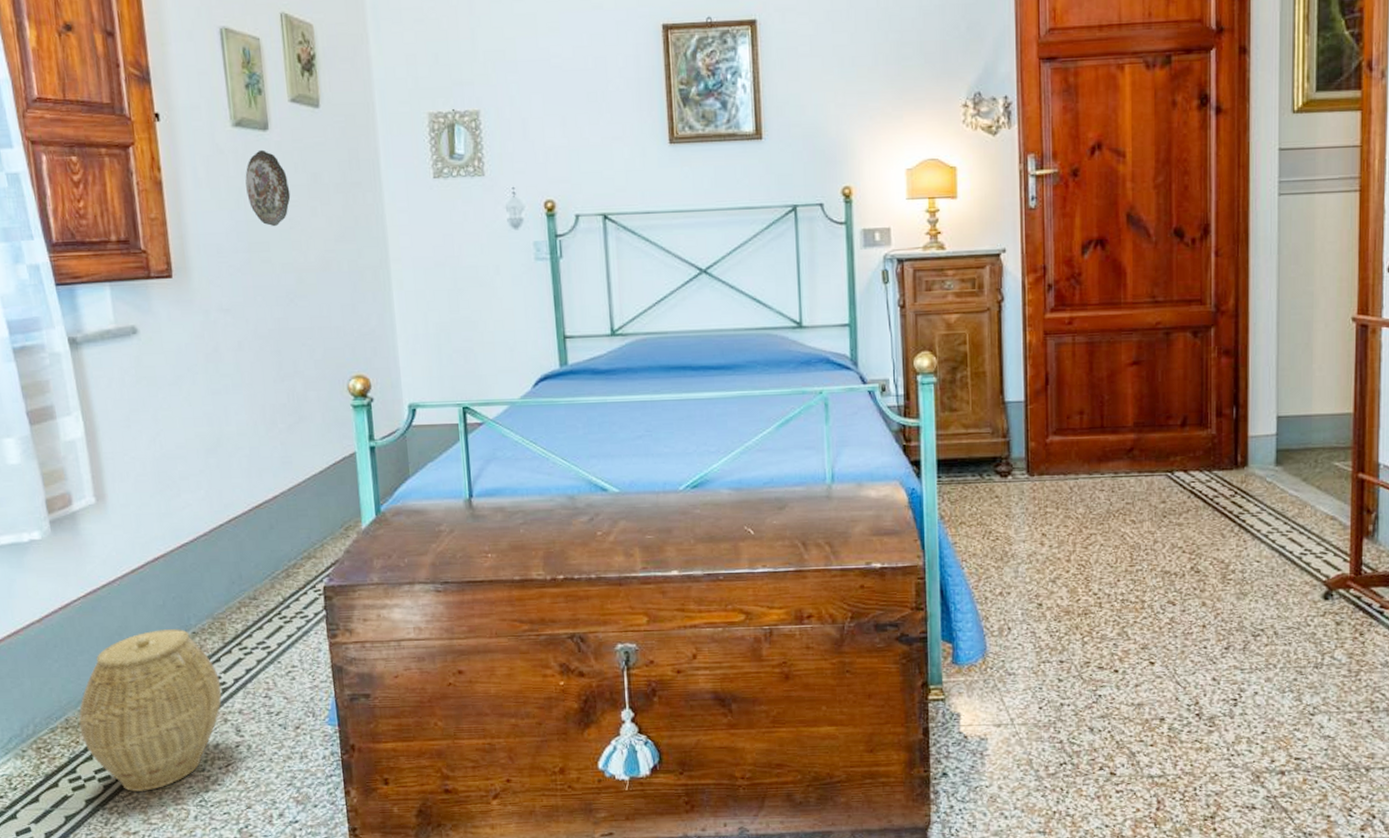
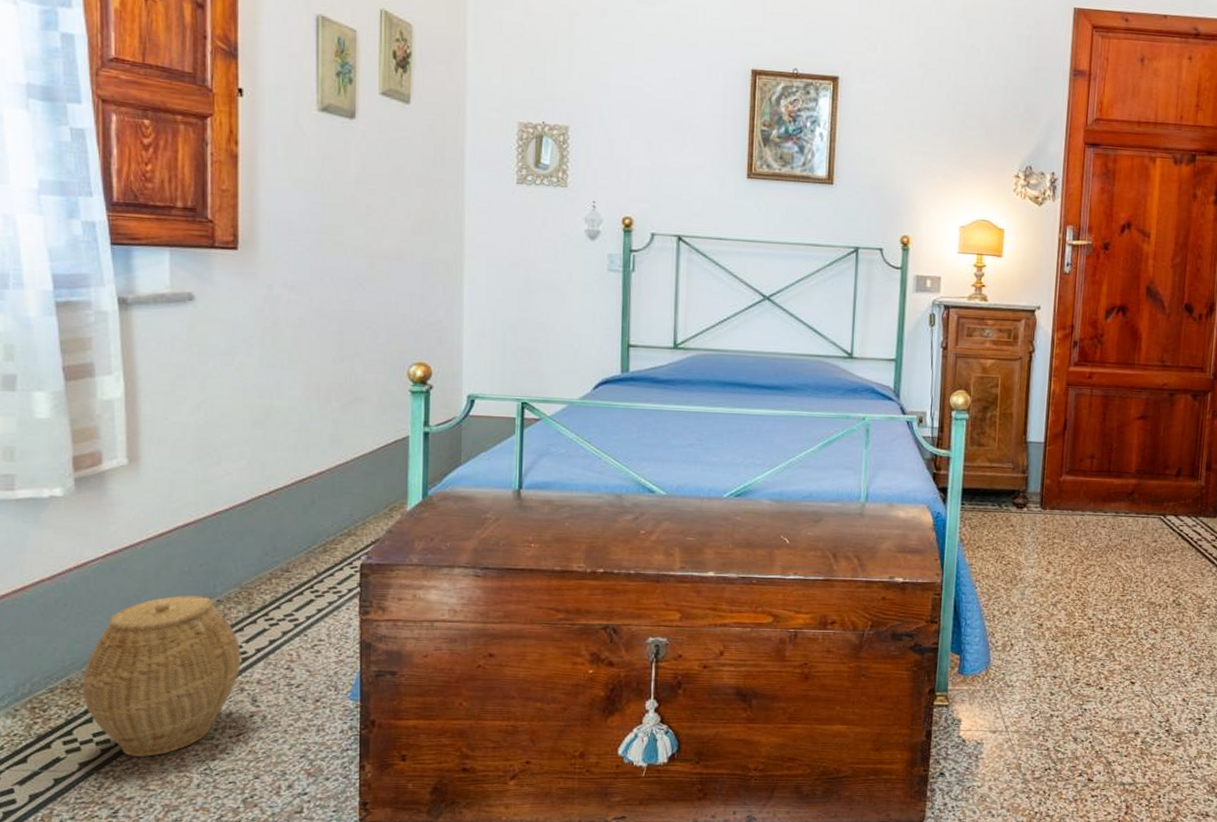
decorative plate: present [245,149,291,226] -> none [326,136,371,211]

